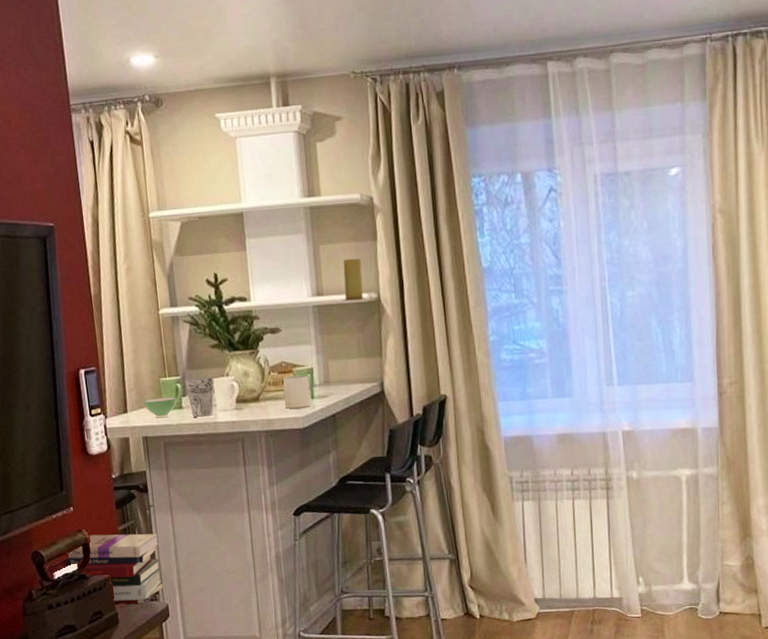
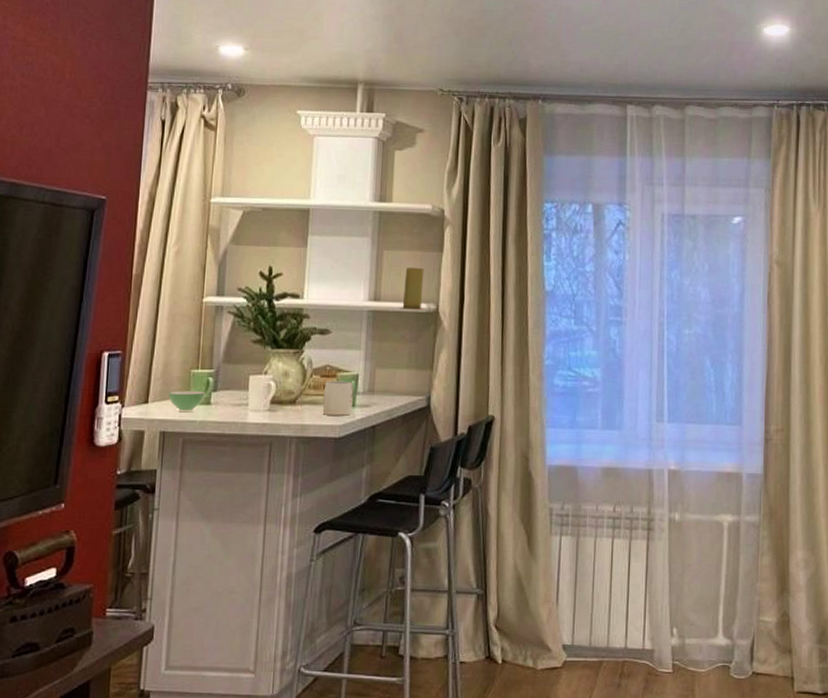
books: present [44,533,163,605] -> none [16,537,157,623]
cup: present [185,376,214,418] -> none [218,372,251,417]

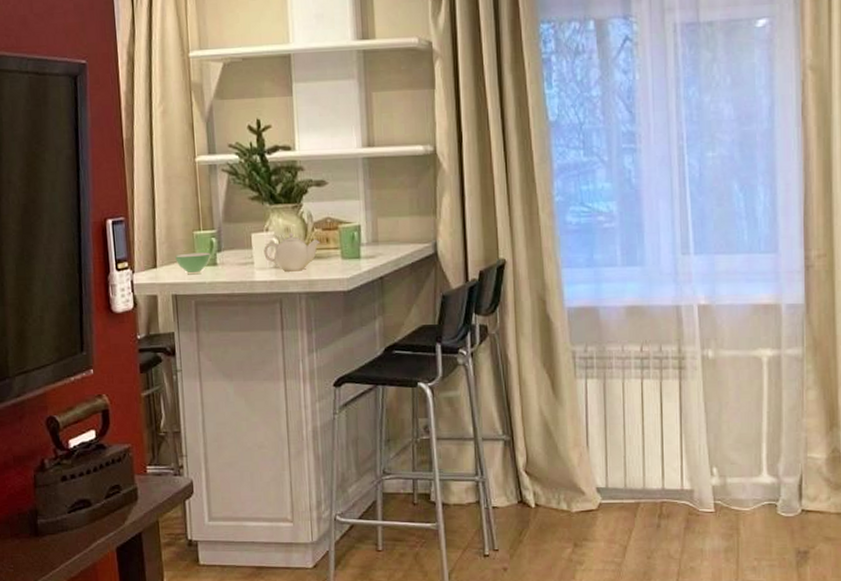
teapot: none [260,377,317,417] -> present [264,232,320,273]
mug: present [322,381,354,416] -> none [326,233,358,269]
candle: present [399,267,424,310] -> none [395,107,420,154]

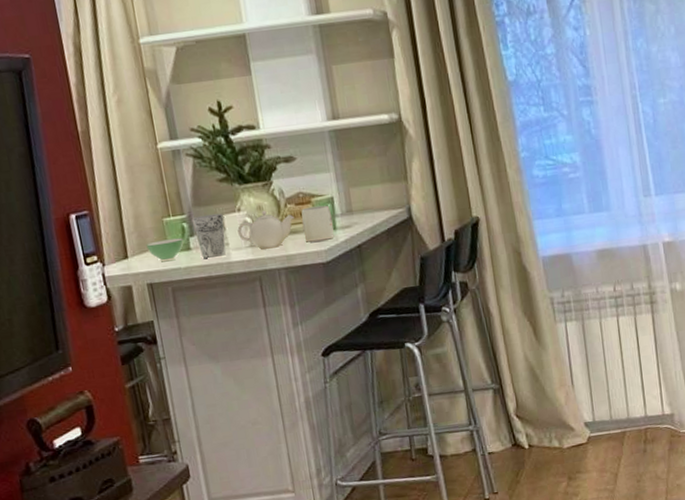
cup: none [220,231,253,276] -> present [191,213,227,260]
mug: none [326,233,358,269] -> present [301,205,335,243]

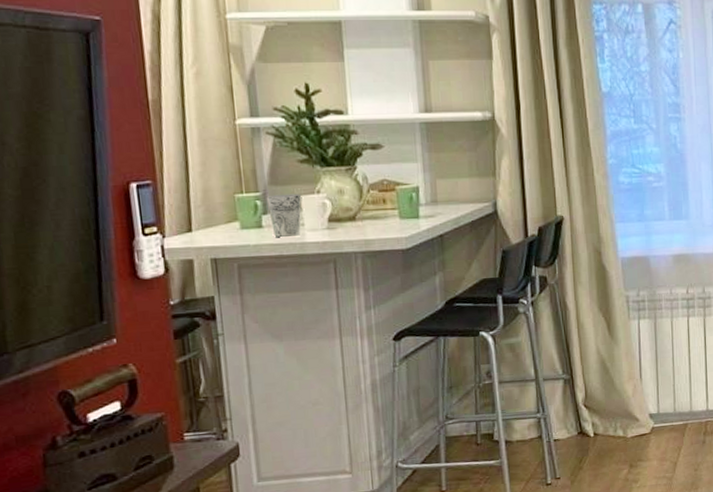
bowl: present [146,238,184,262] -> none [213,215,256,238]
teapot: present [237,210,295,251] -> none [315,194,376,234]
mug: present [301,205,335,243] -> none [383,194,417,229]

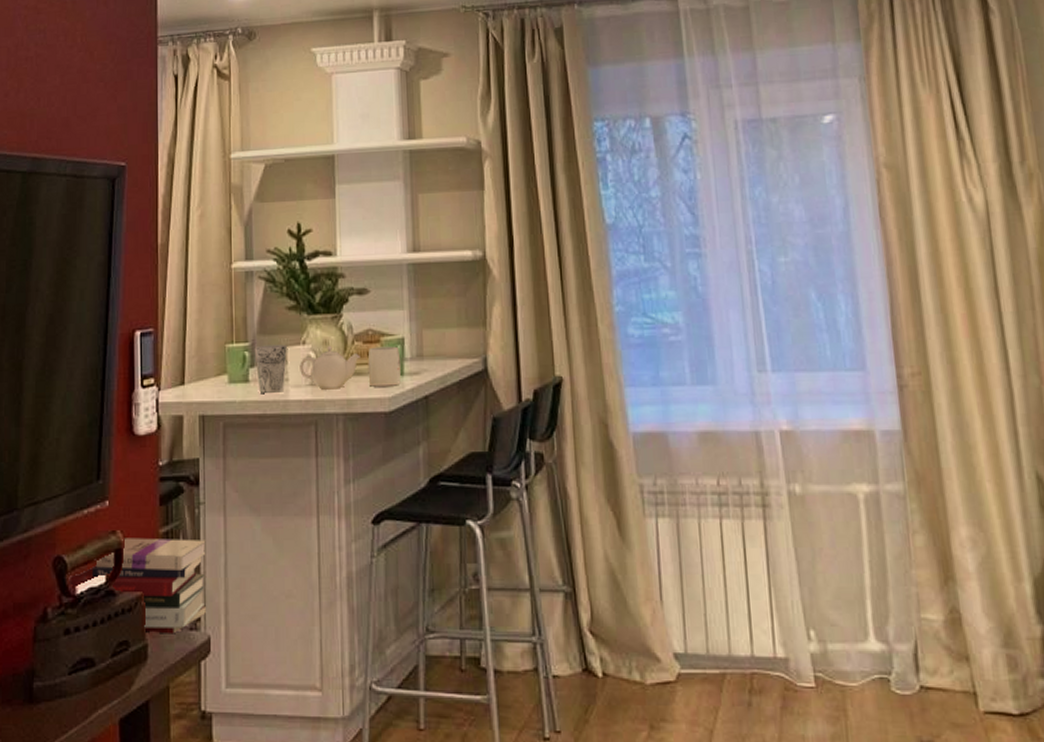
books: none [74,365,232,447] -> present [66,538,206,634]
teapot: none [315,194,376,234] -> present [300,345,360,391]
mug: none [383,194,417,229] -> present [367,346,401,387]

